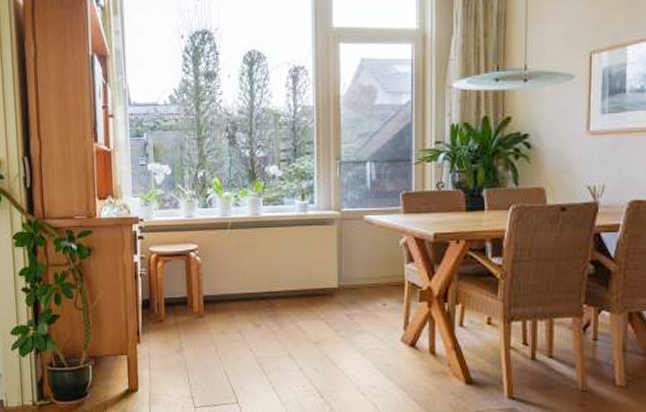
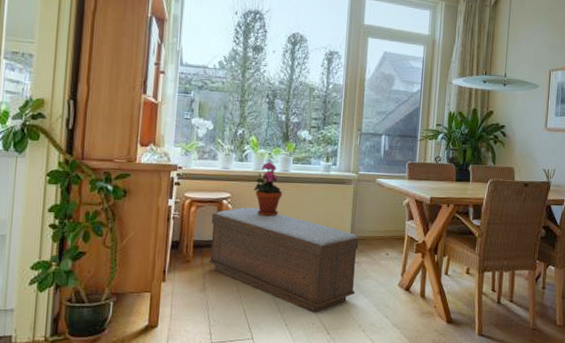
bench: none [180,258,349,374] -> present [208,207,359,313]
potted plant: none [222,205,255,268] -> present [253,161,283,217]

